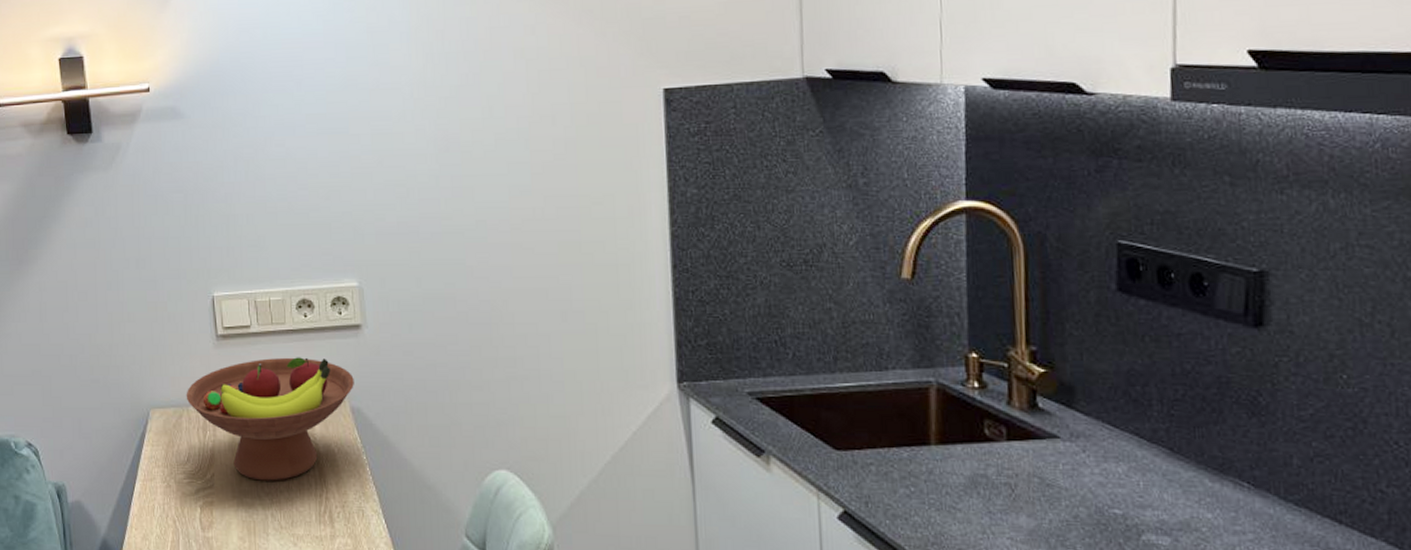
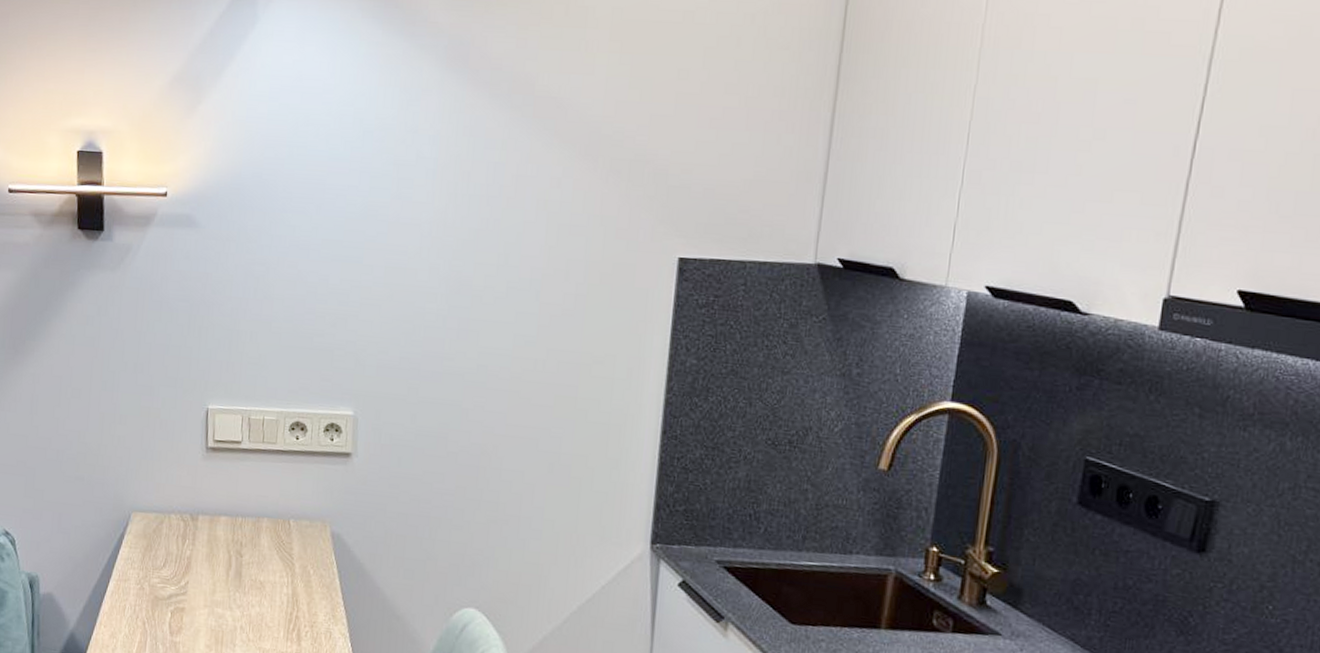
fruit bowl: present [186,357,354,481] -> none [169,475,338,595]

